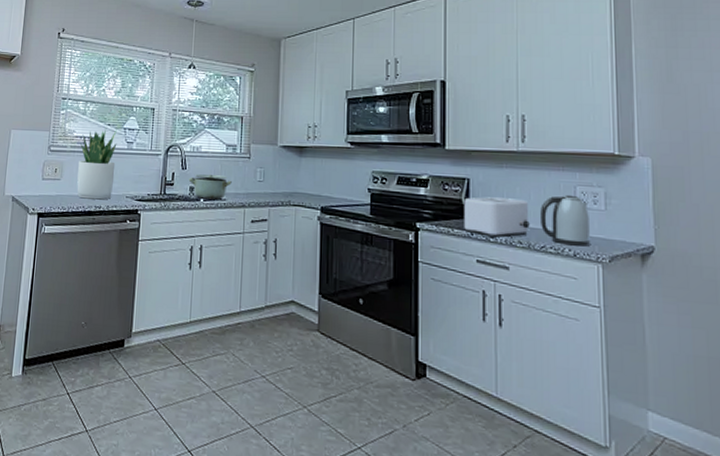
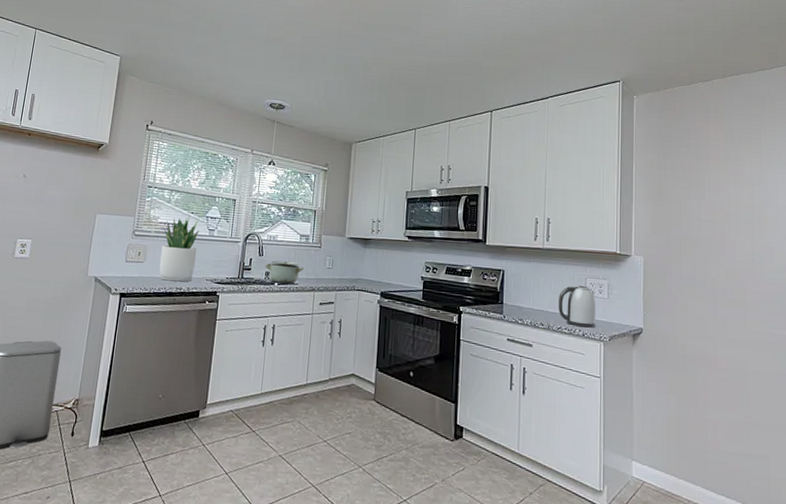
toaster: present [464,197,530,239] -> none [498,286,550,321]

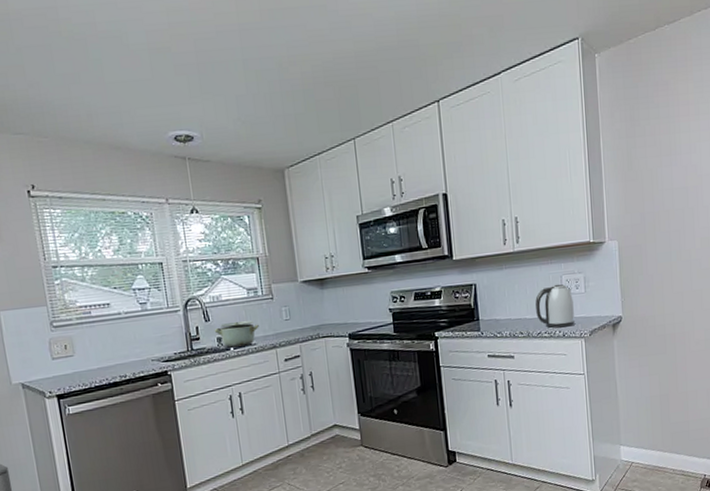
planter: present [159,216,200,282] -> none [87,292,136,371]

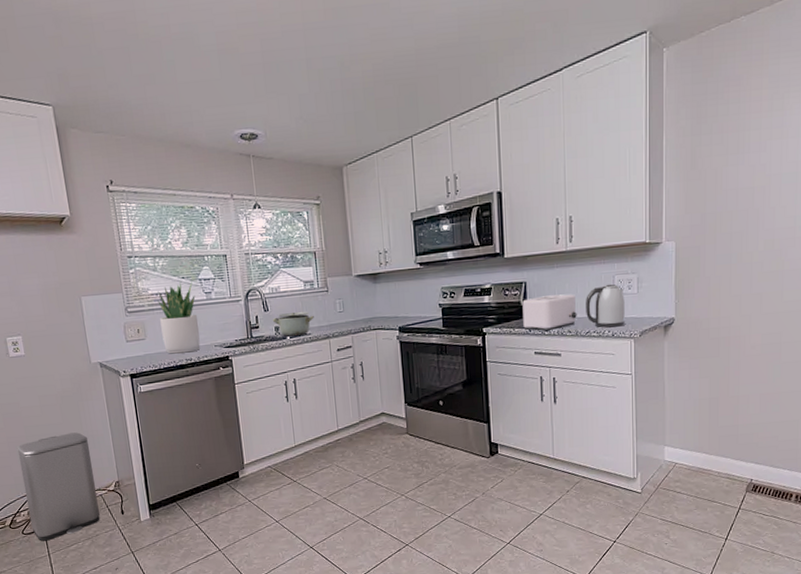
planter: none [87,292,136,371] -> present [157,281,201,354]
toaster: none [473,295,528,334] -> present [522,294,577,332]

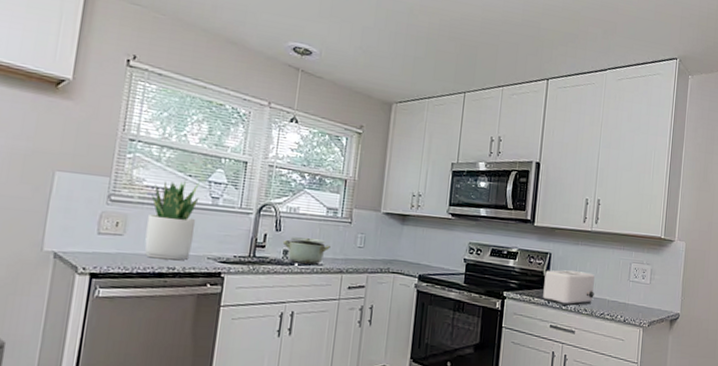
kettle: present [586,284,625,328] -> none [602,270,638,314]

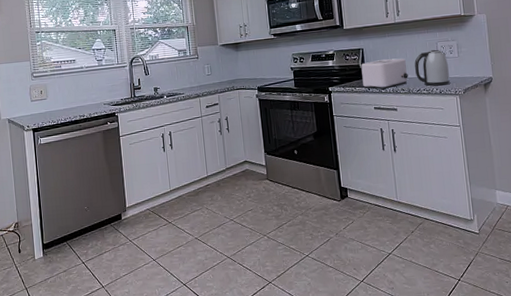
planter: present [145,179,200,261] -> none [58,51,92,112]
saucepan: present [282,237,330,265] -> none [152,75,187,96]
kettle: none [602,270,638,314] -> present [414,49,450,86]

